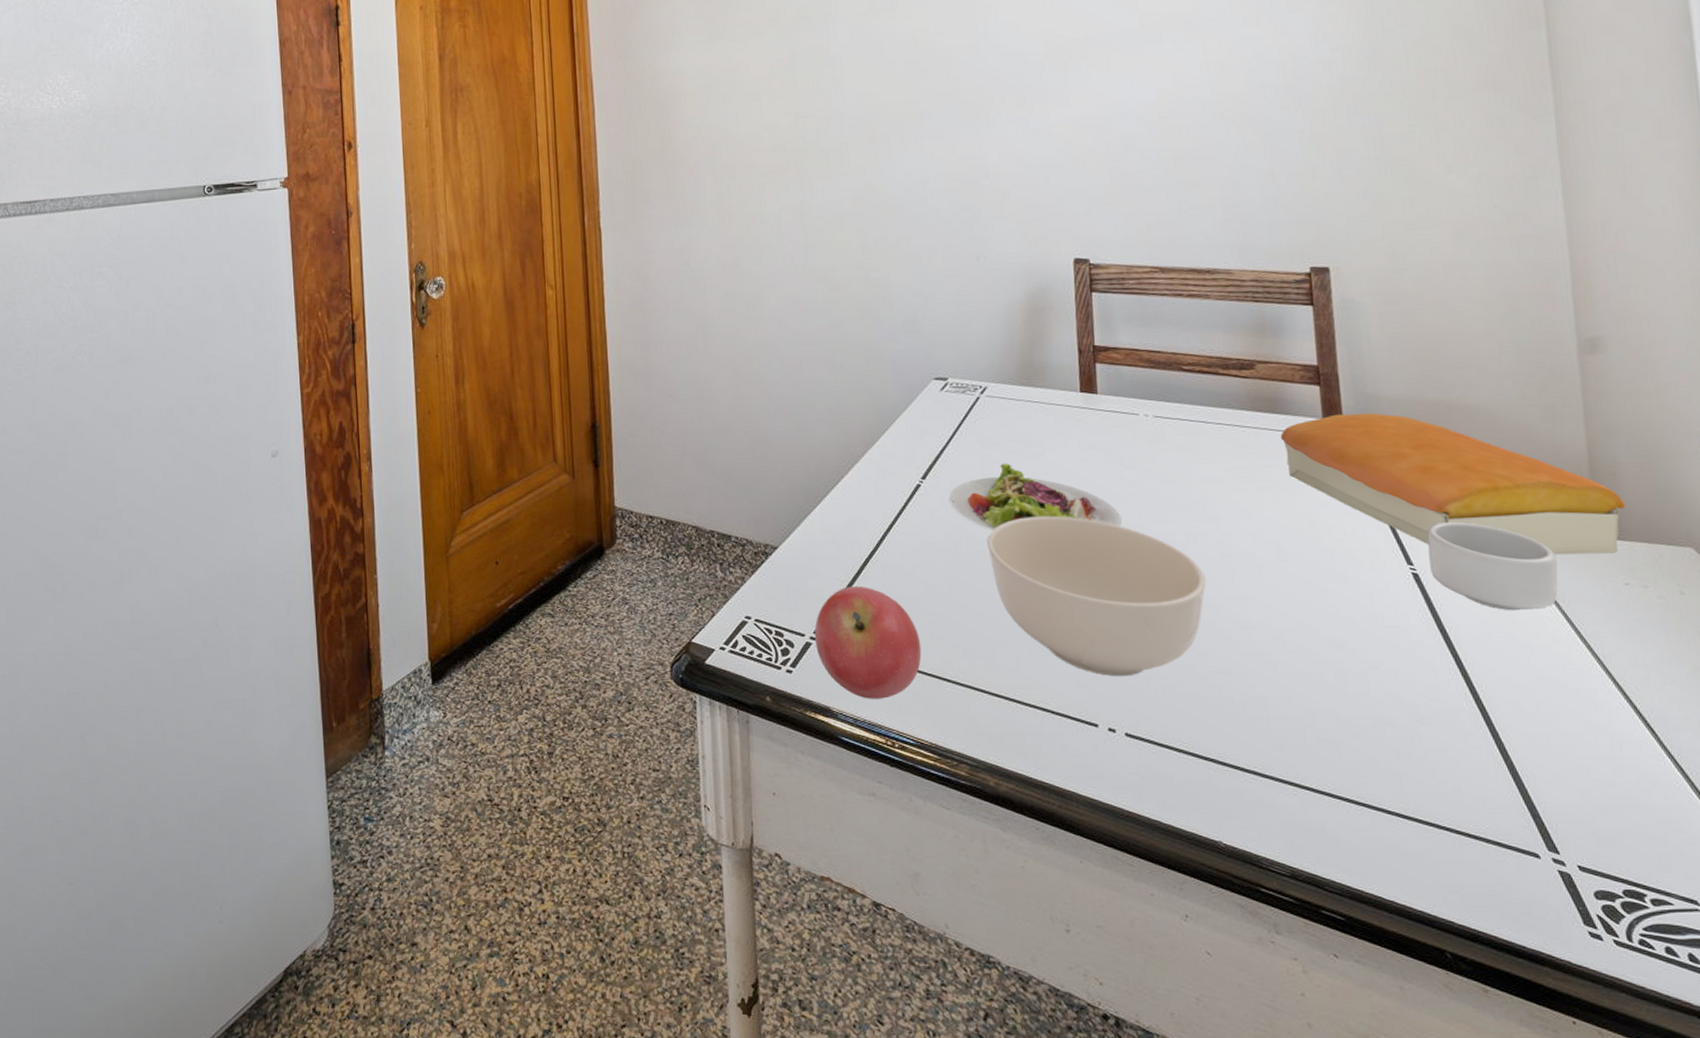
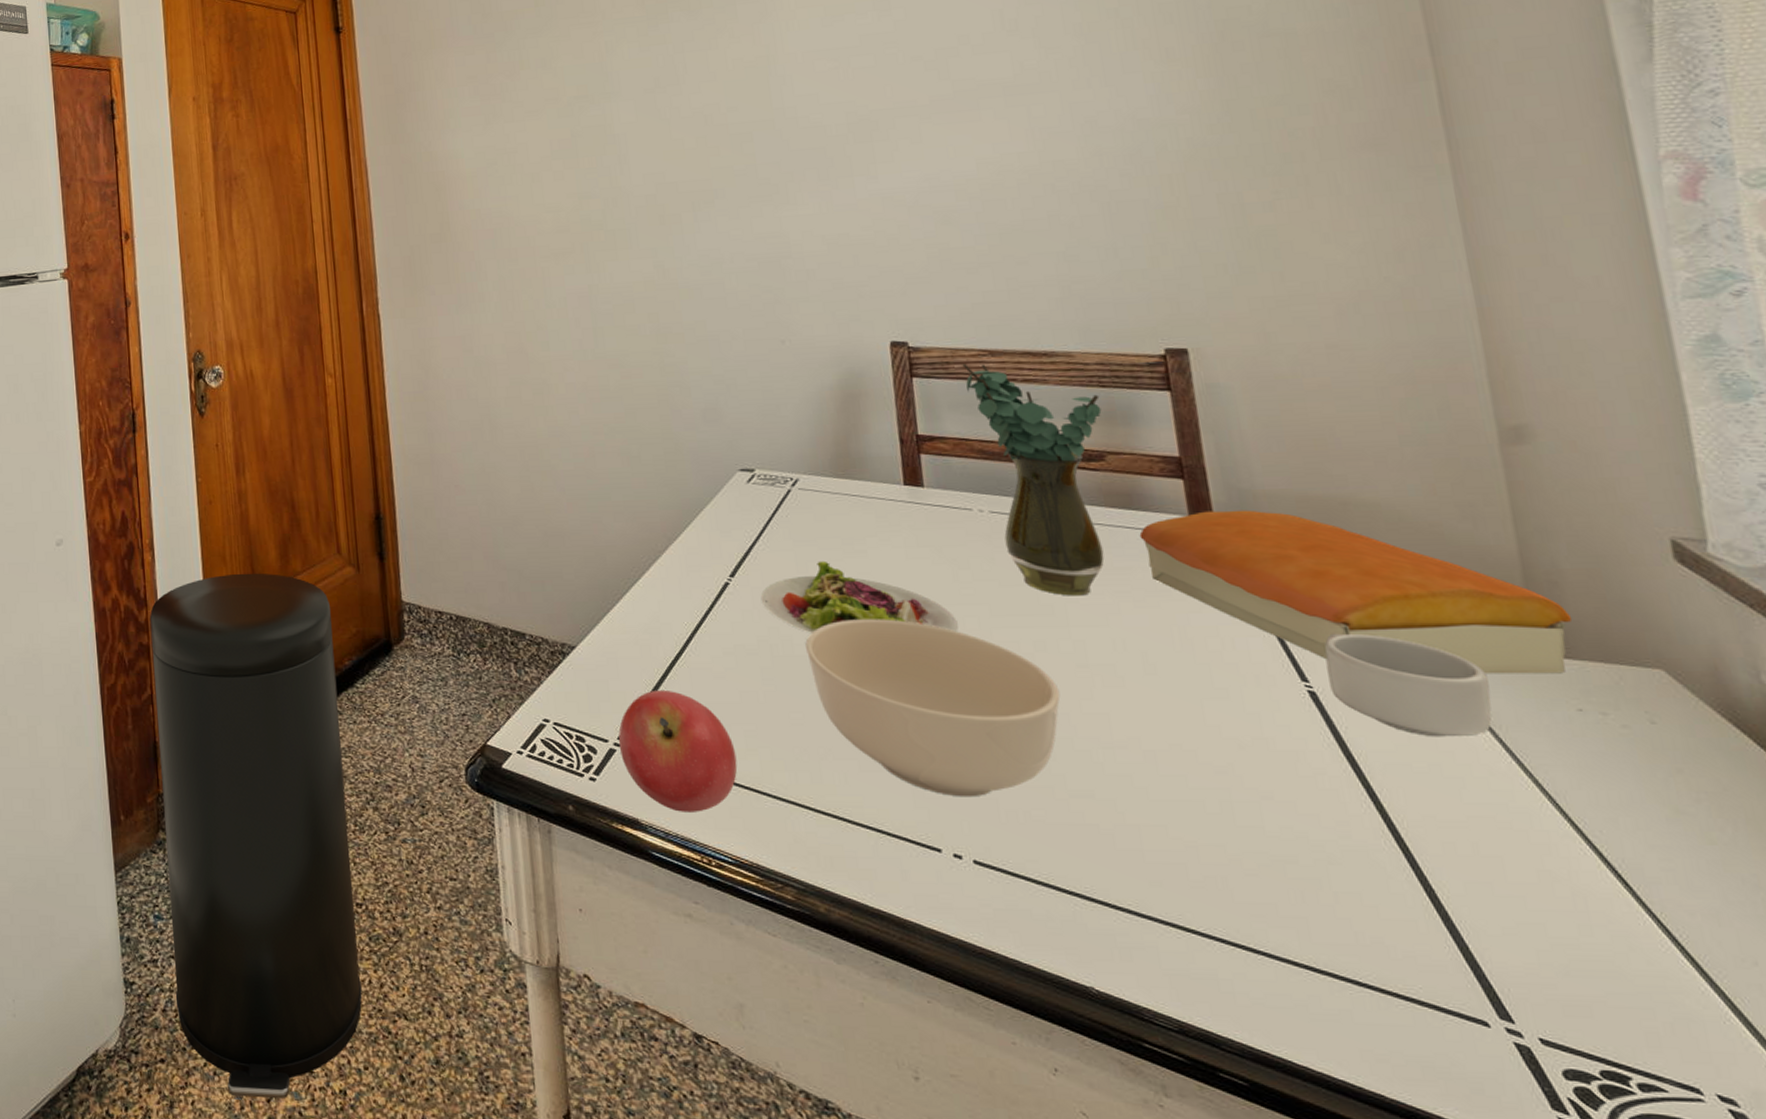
pedal bin: none [365,481,567,986] -> present [149,573,363,1098]
vase: none [1136,279,1254,492] -> present [962,363,1105,596]

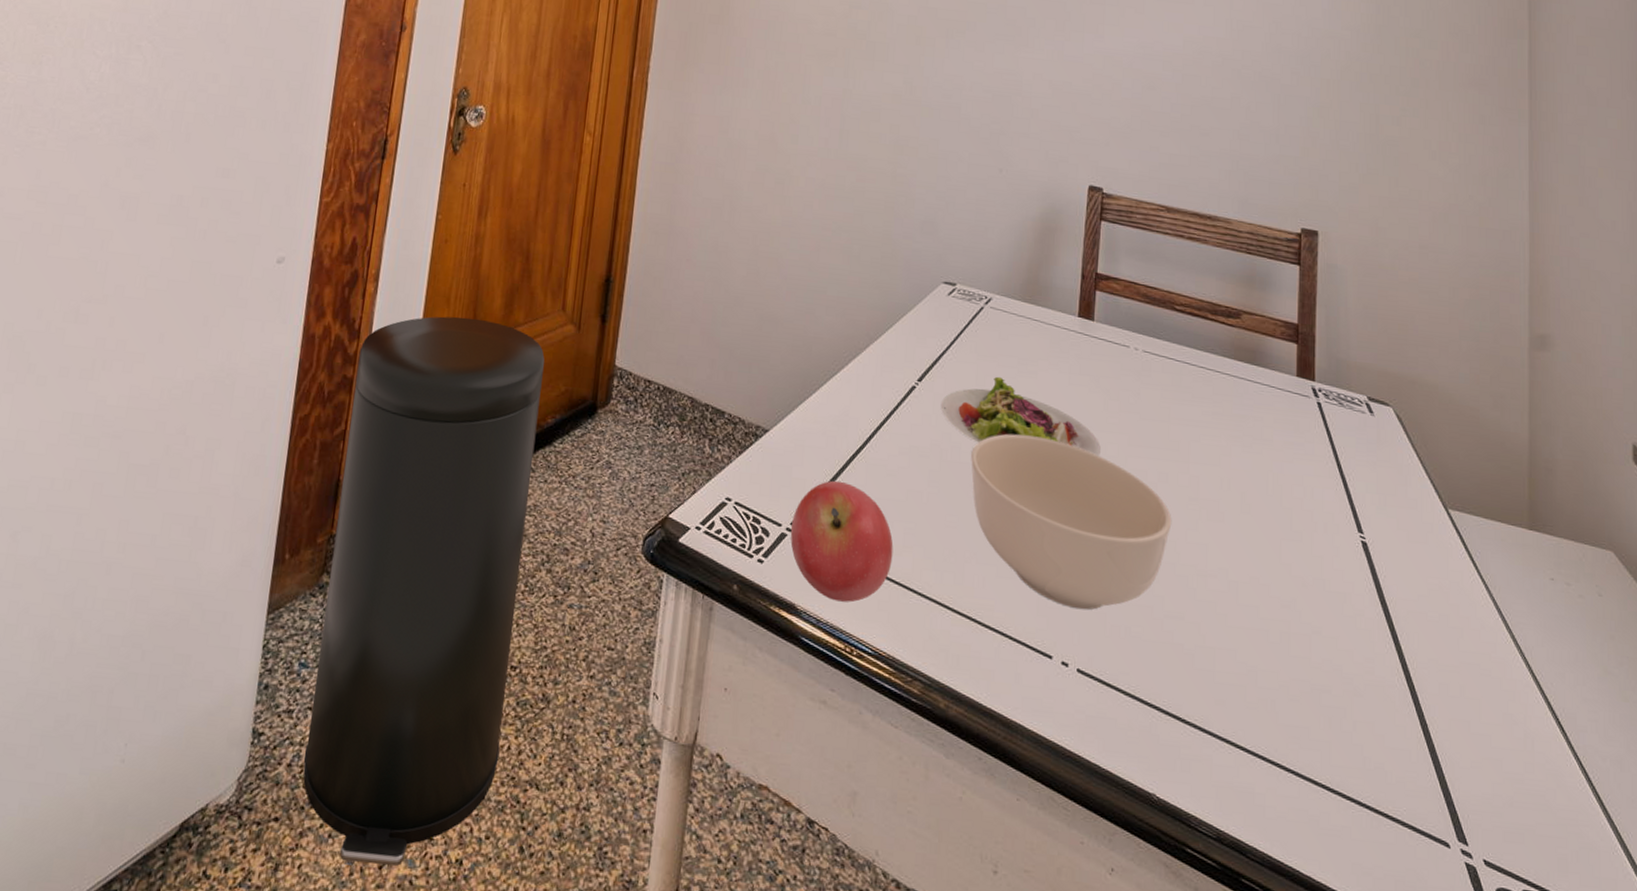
vase: present [962,363,1105,596] -> none [1143,215,1245,436]
bread loaf: present [1139,510,1573,674] -> none [1256,374,1558,547]
mug: present [1324,633,1492,737] -> none [1378,493,1492,594]

